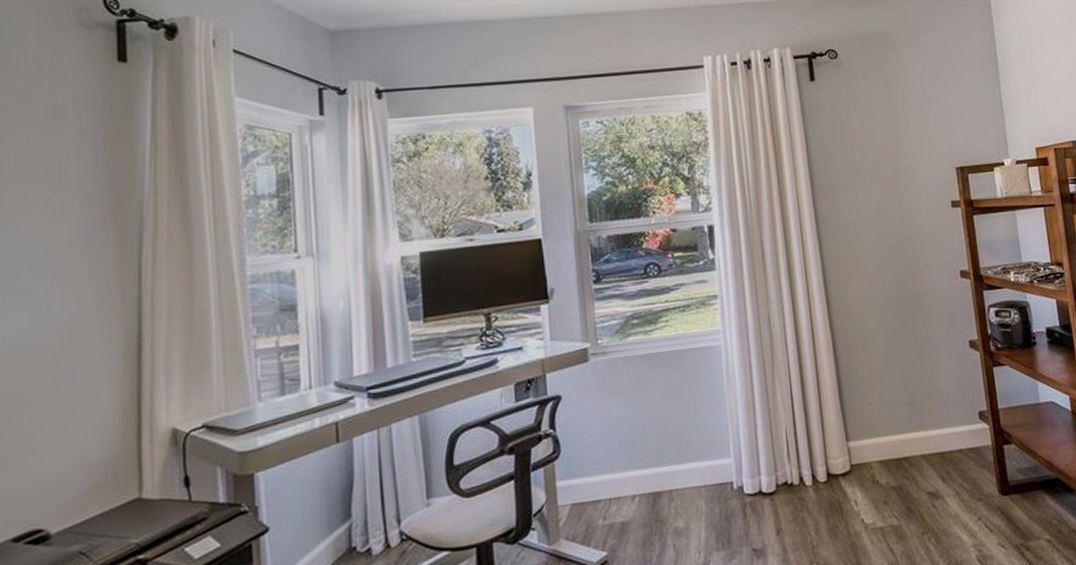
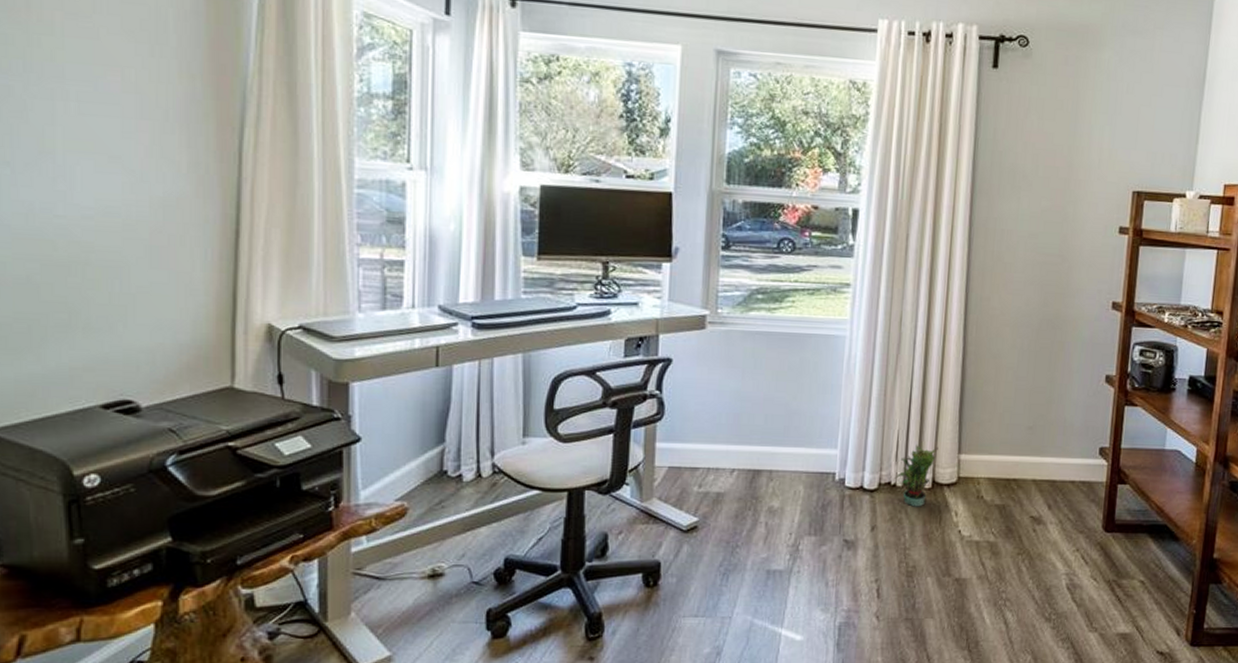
potted plant: none [790,439,827,503] -> present [894,444,938,507]

